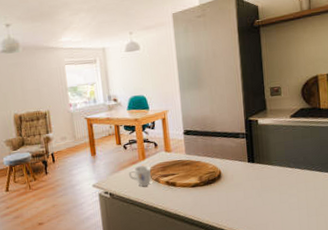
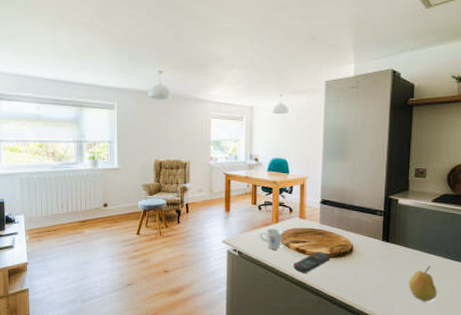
remote control: none [165,181,201,205] -> present [293,251,330,273]
fruit: none [278,180,308,216] -> present [408,266,438,302]

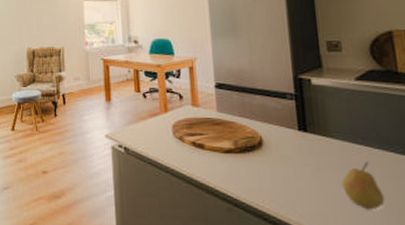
mug: present [260,229,283,250] -> none [148,119,175,145]
remote control: present [293,251,330,273] -> none [191,145,236,173]

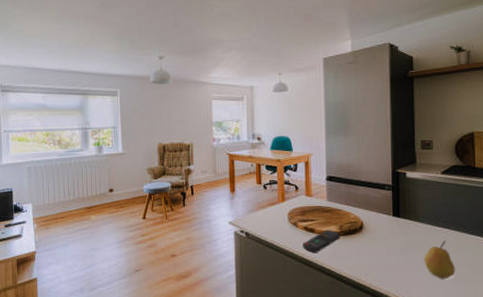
remote control: none [191,145,236,173] -> present [303,229,340,253]

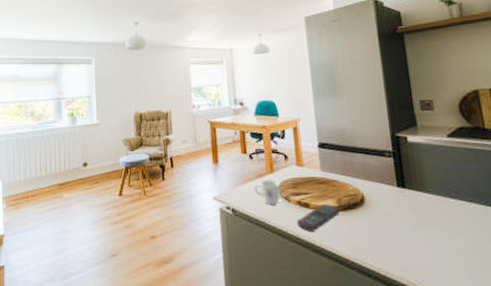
mug: none [267,208,290,230] -> present [254,180,281,205]
fruit: present [424,240,456,279] -> none [439,214,479,262]

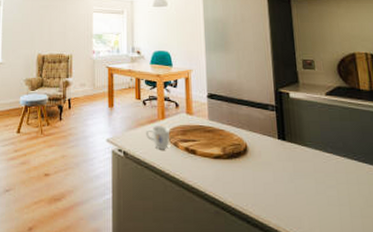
remote control: present [297,203,340,231] -> none [184,151,224,177]

